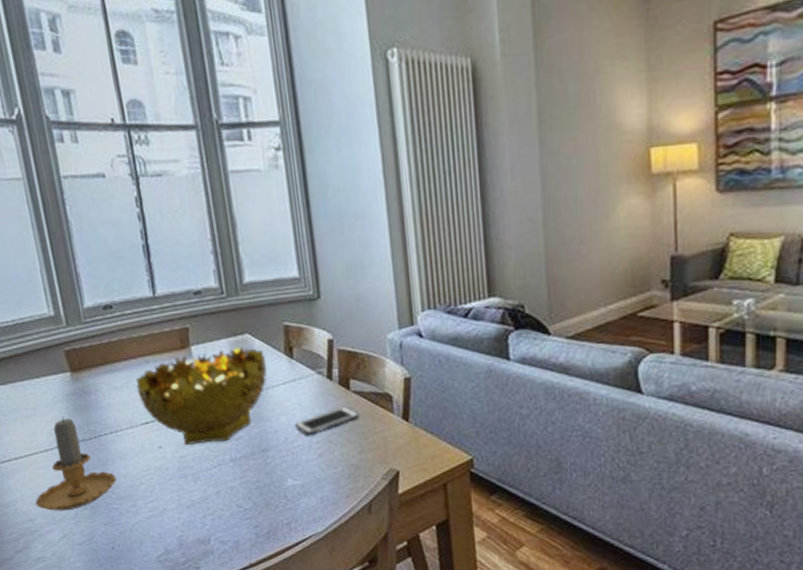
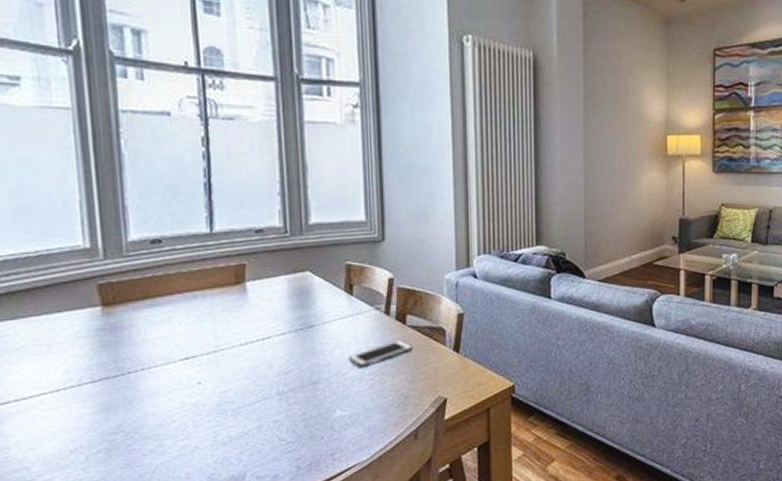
candle: present [35,416,117,511] -> none [35,353,143,457]
decorative bowl: present [136,347,267,446] -> none [179,284,325,381]

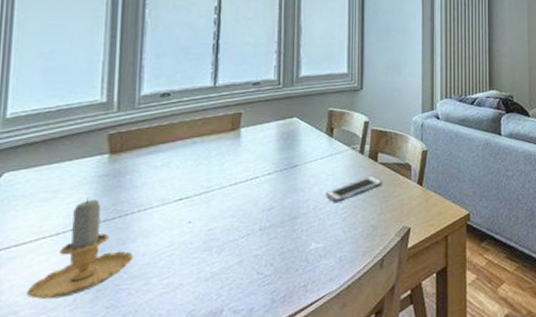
candle: none [35,353,143,457] -> present [27,197,134,300]

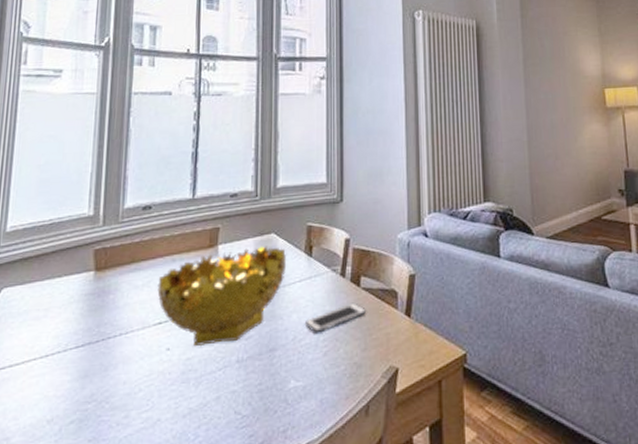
candle: present [27,197,134,300] -> none [18,317,115,427]
decorative bowl: none [177,128,308,219] -> present [157,246,286,347]

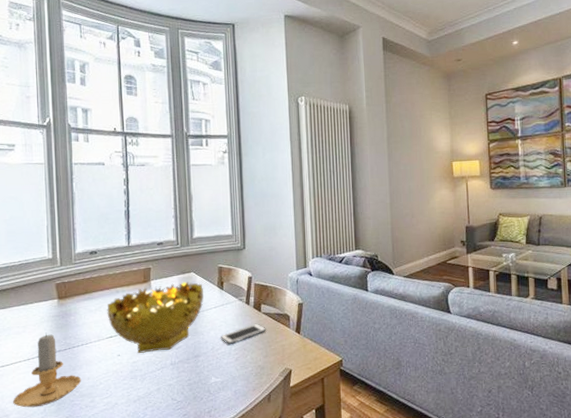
candle: none [18,317,115,427] -> present [13,332,82,408]

